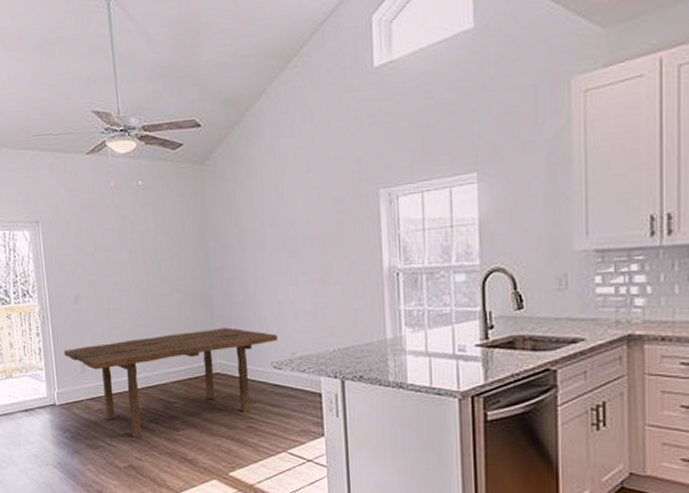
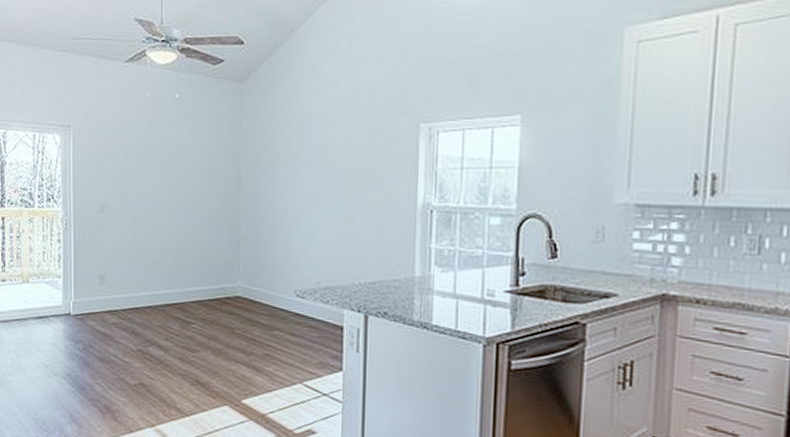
dining table: present [63,327,277,438] -> none [84,250,303,355]

